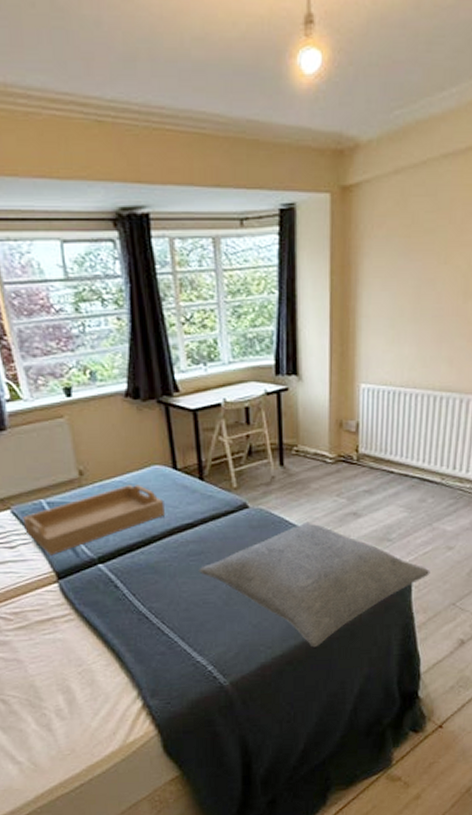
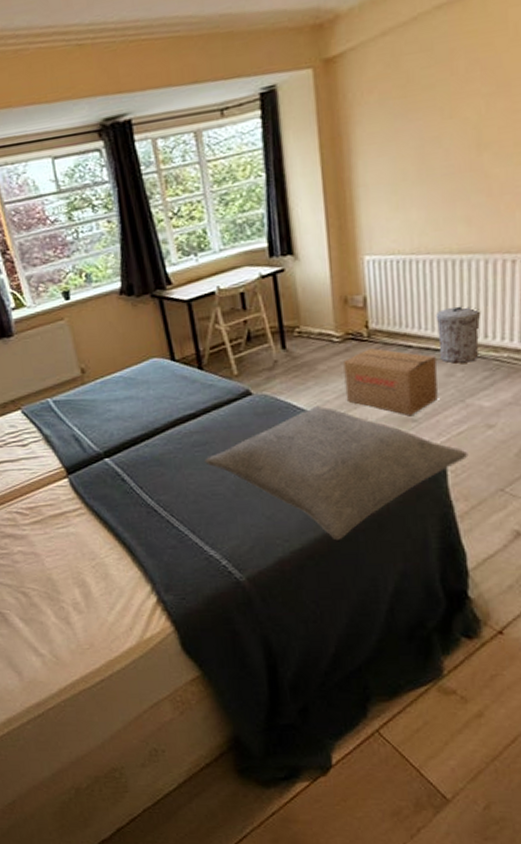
serving tray: present [22,485,166,556] -> none [32,378,168,452]
cardboard box: none [333,472,414,536] -> present [343,348,438,416]
trash can: none [415,438,453,490] -> present [435,305,482,364]

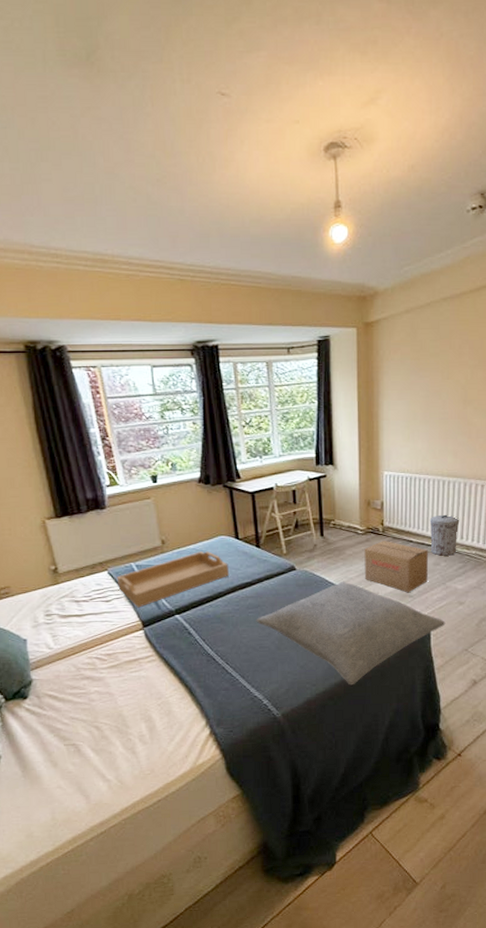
serving tray: none [32,378,168,452] -> present [116,551,230,608]

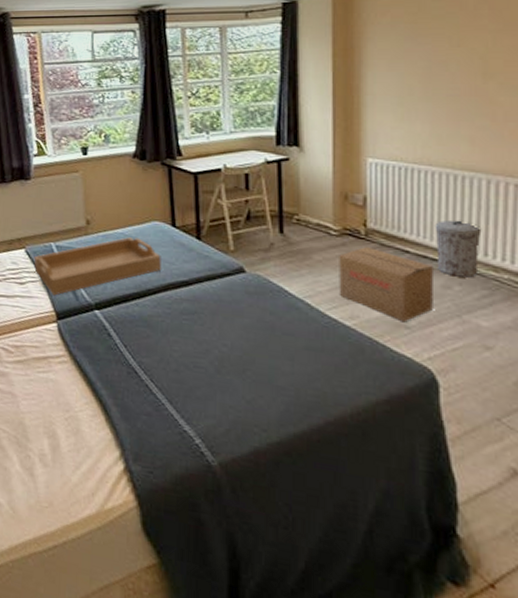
pillow: present [256,581,446,685] -> none [191,294,463,441]

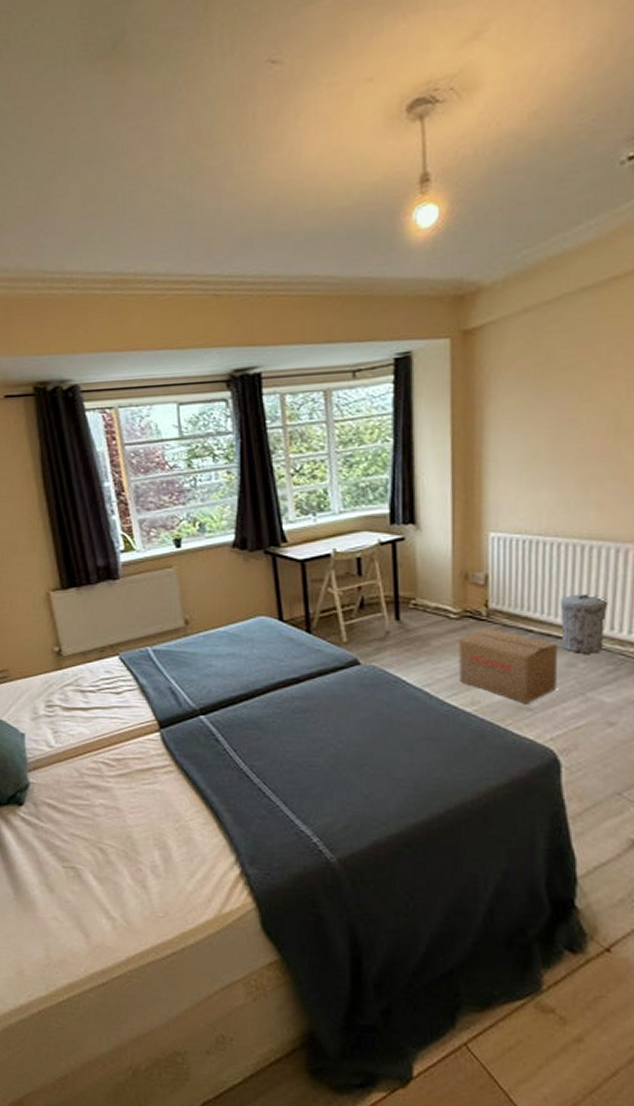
serving tray: present [33,237,162,296] -> none [129,636,271,704]

